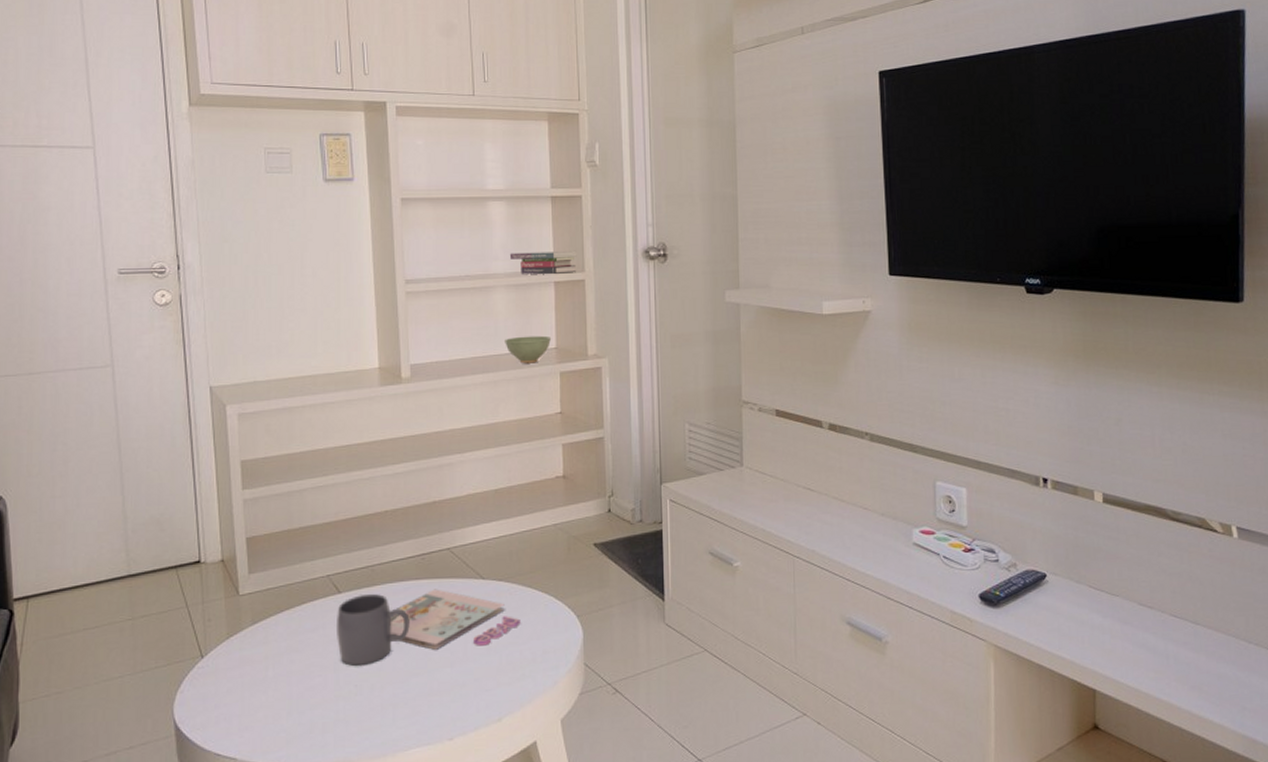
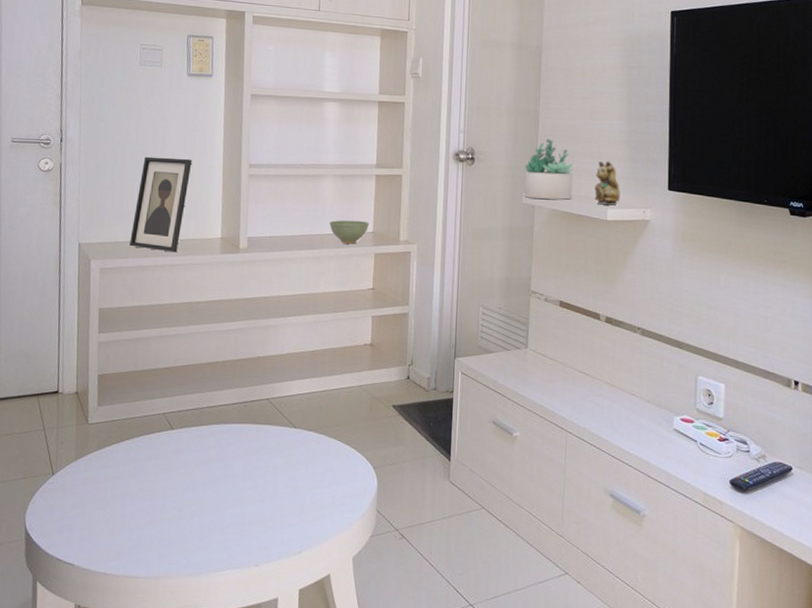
picture frame: none [271,278,338,389] -> present [129,156,193,253]
mug: present [335,593,410,667] -> none [166,432,230,495]
magazine: present [391,589,521,650] -> none [213,433,325,486]
books: present [509,250,577,274] -> none [339,147,397,169]
succulent plant: none [725,227,781,296] -> present [525,139,573,200]
decorative figurine: none [806,247,836,298] -> present [594,161,620,206]

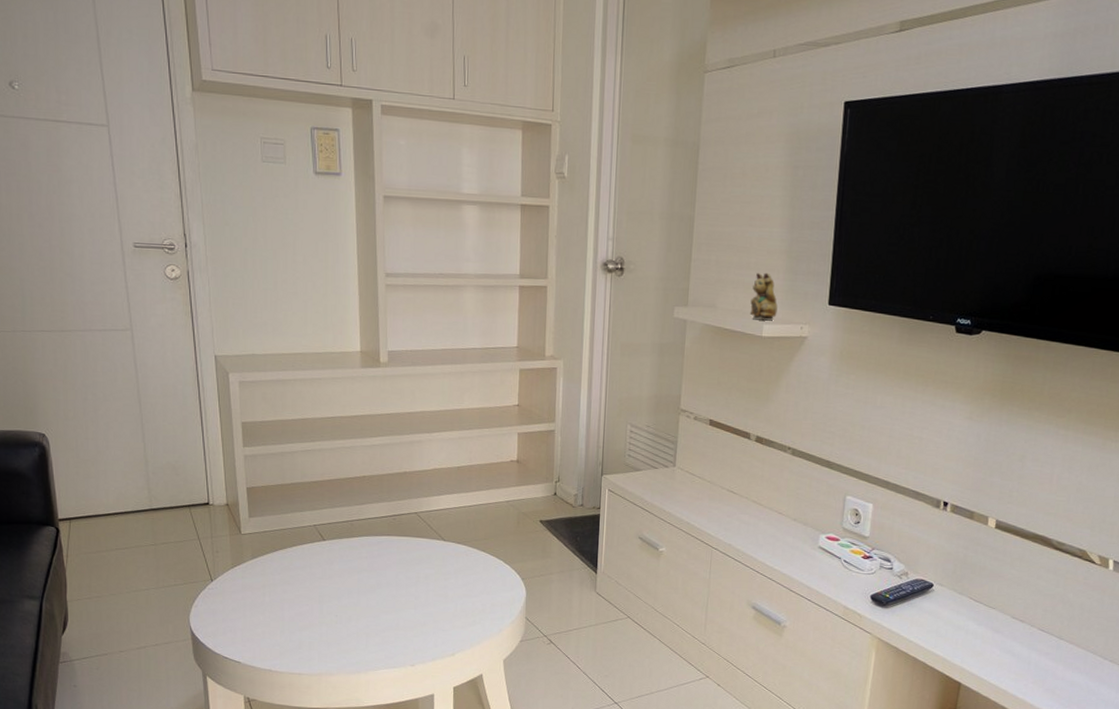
picture frame: present [129,156,193,253] -> none [267,264,326,366]
bowl: present [329,220,370,244] -> none [472,333,514,359]
succulent plant: present [525,139,573,200] -> none [676,248,729,314]

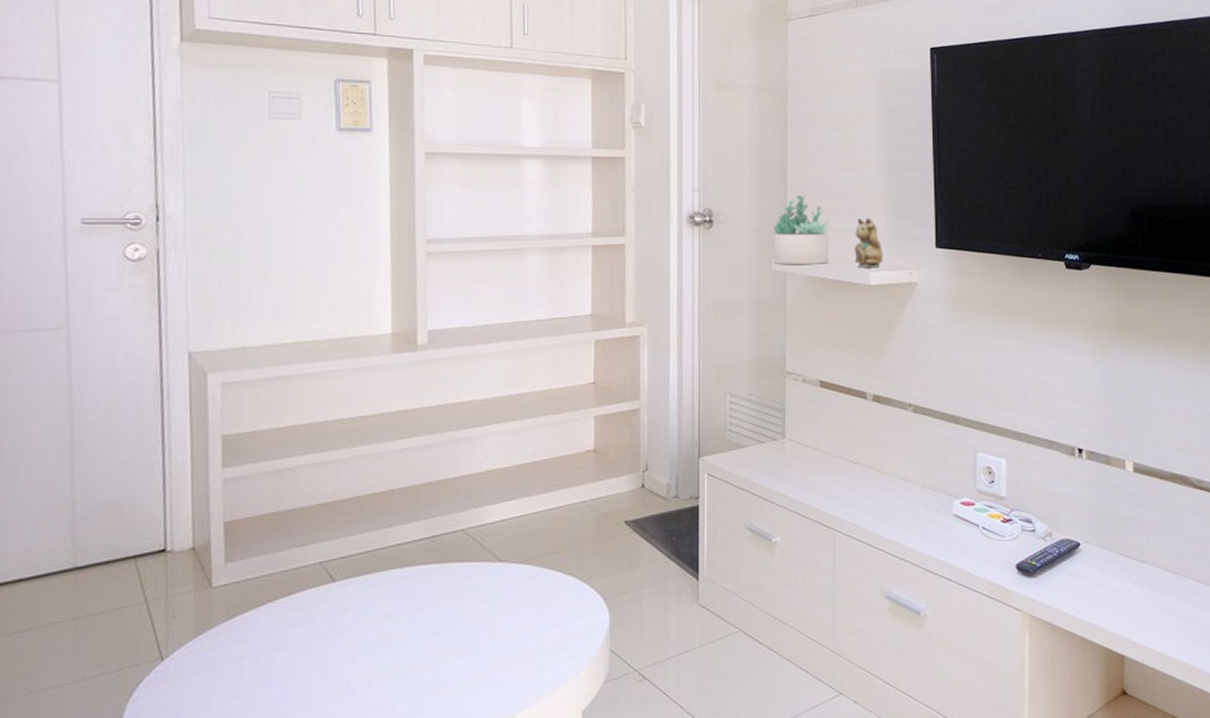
succulent plant: none [676,248,729,314] -> present [773,195,829,265]

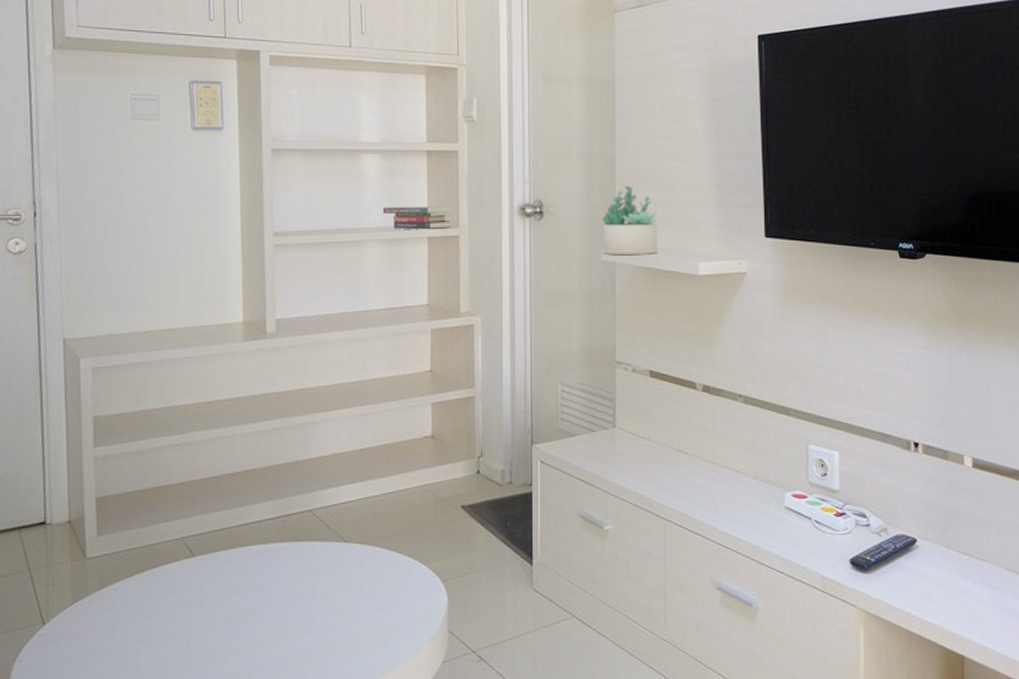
books: none [544,213,618,237] -> present [382,205,452,229]
decorative figurine: present [854,217,883,268] -> none [682,207,712,258]

